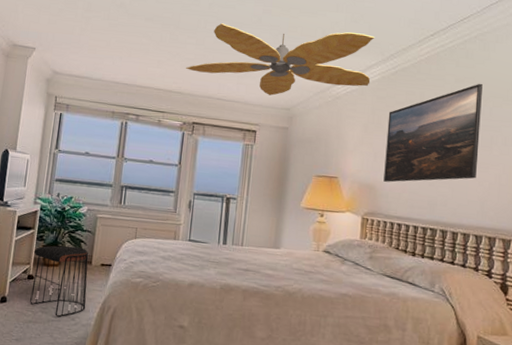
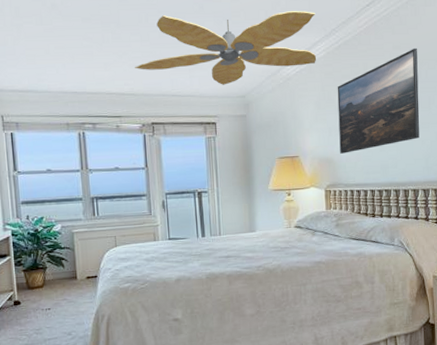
stool: present [30,245,89,318] -> none [15,265,80,336]

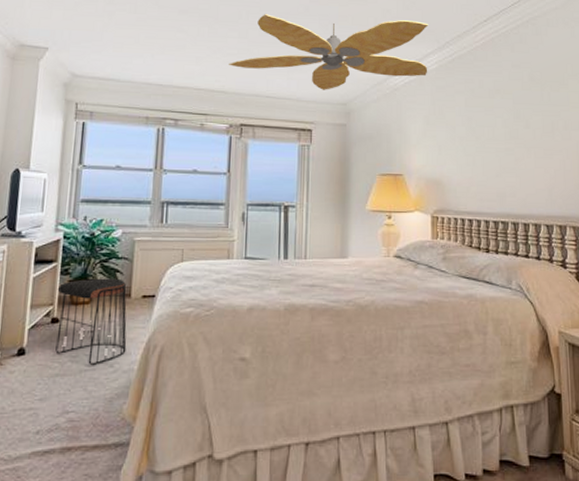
stool: none [15,265,80,336] -> present [55,278,127,366]
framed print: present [337,47,420,154] -> none [449,68,542,176]

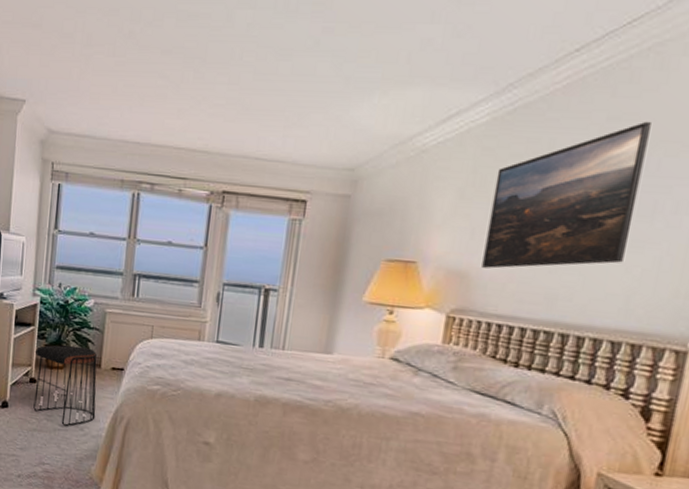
ceiling fan: present [229,14,429,90] -> none [215,51,487,151]
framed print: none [449,68,542,176] -> present [482,121,651,269]

